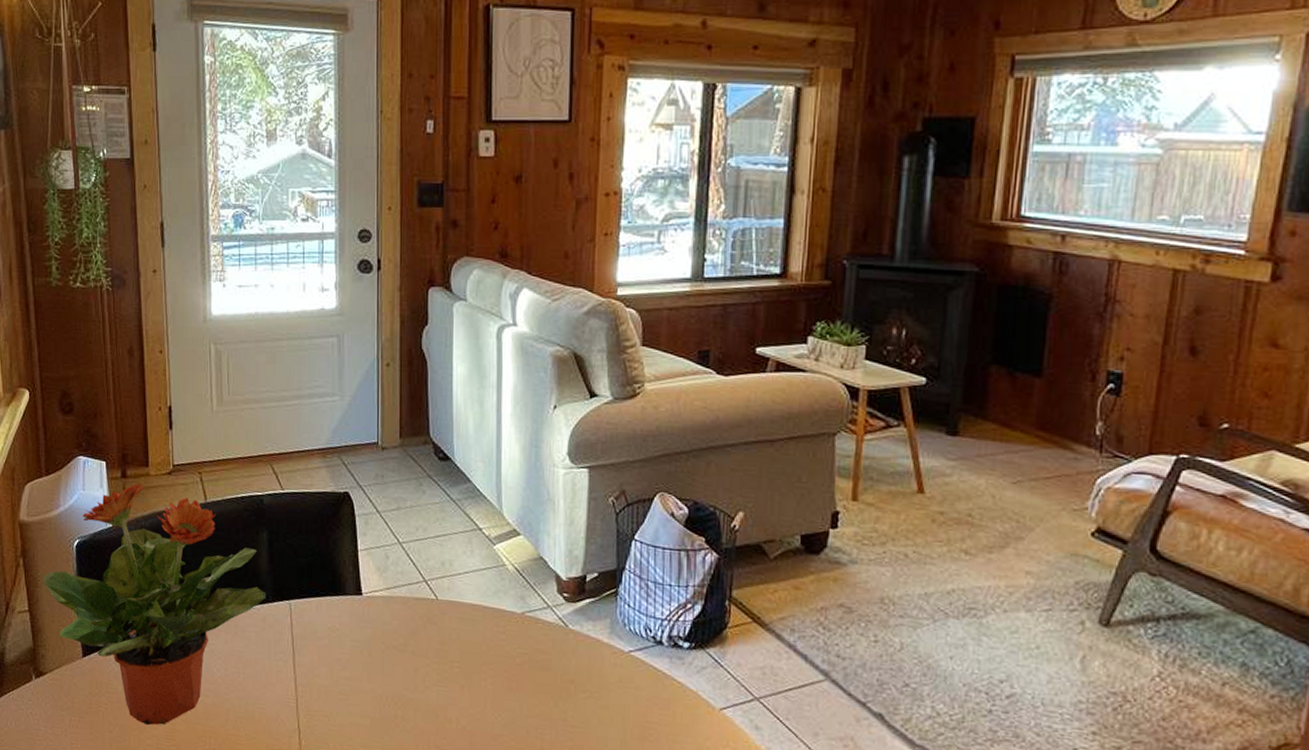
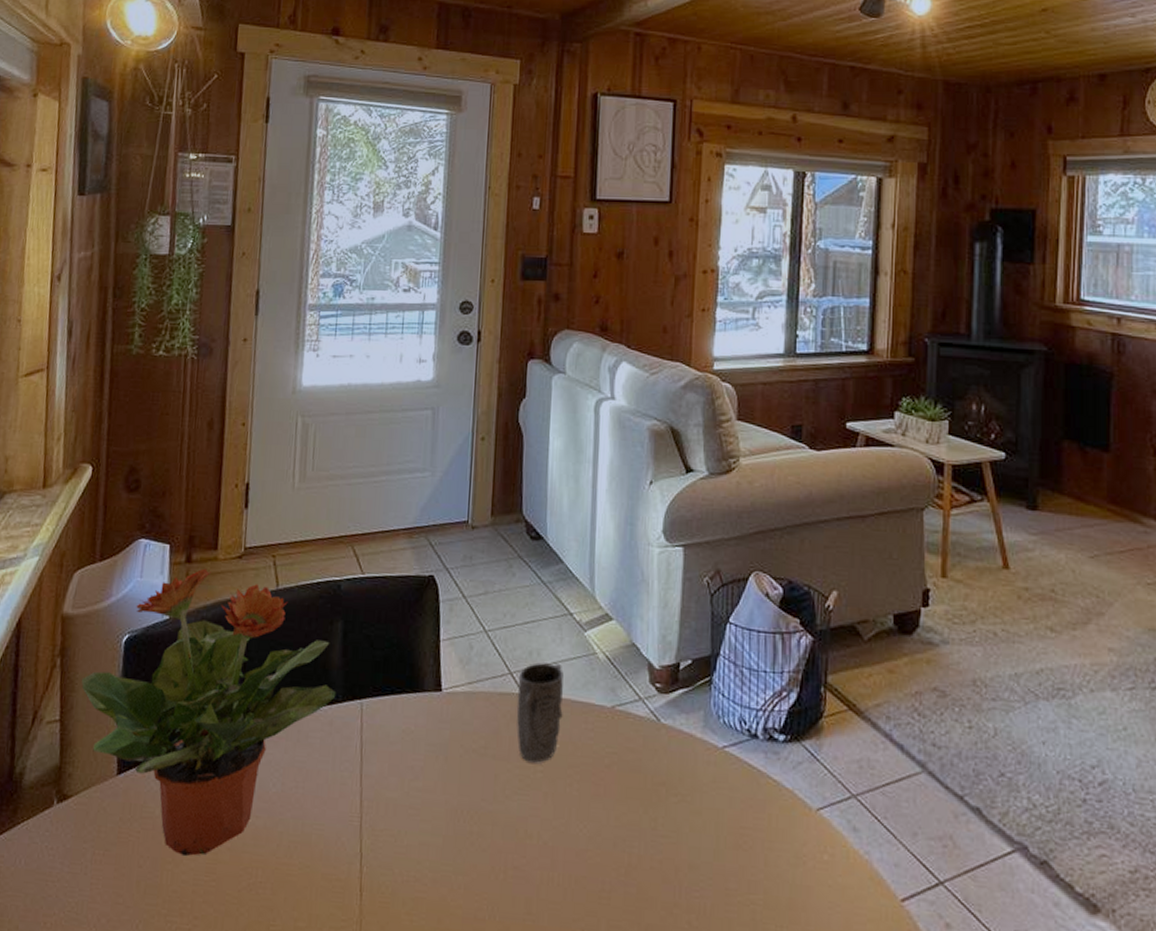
mug: none [432,572,476,660] -> present [516,662,564,763]

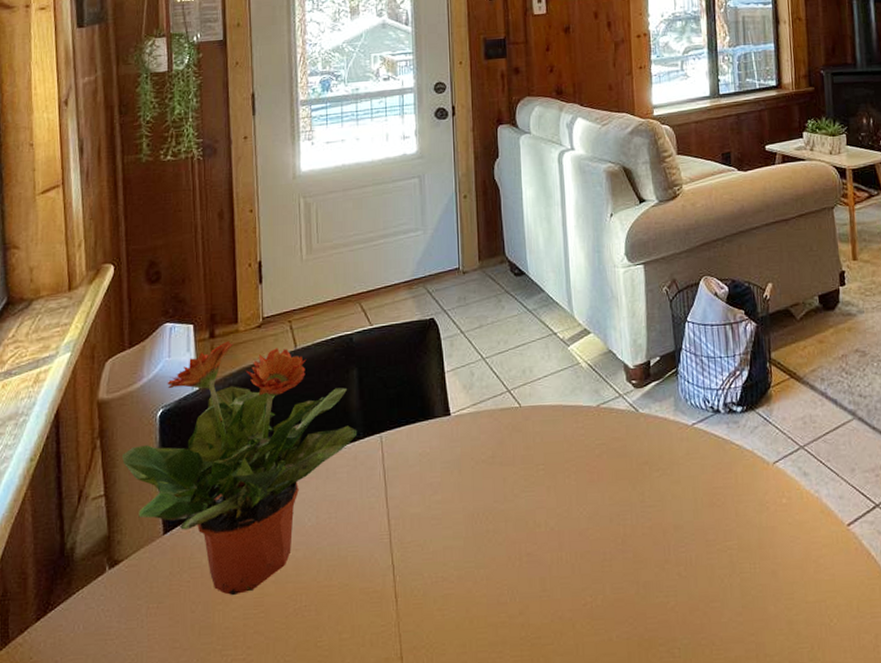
mug: present [516,662,564,763] -> none [515,377,557,463]

